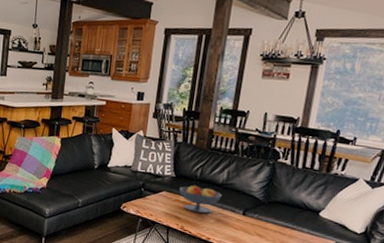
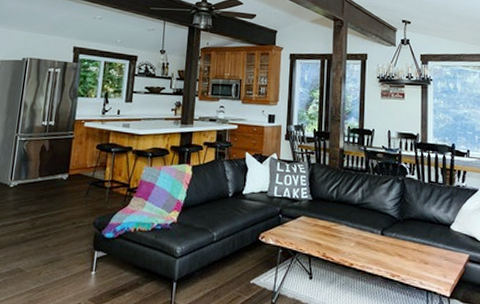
fruit bowl: present [179,185,222,214] -> none [317,207,359,237]

